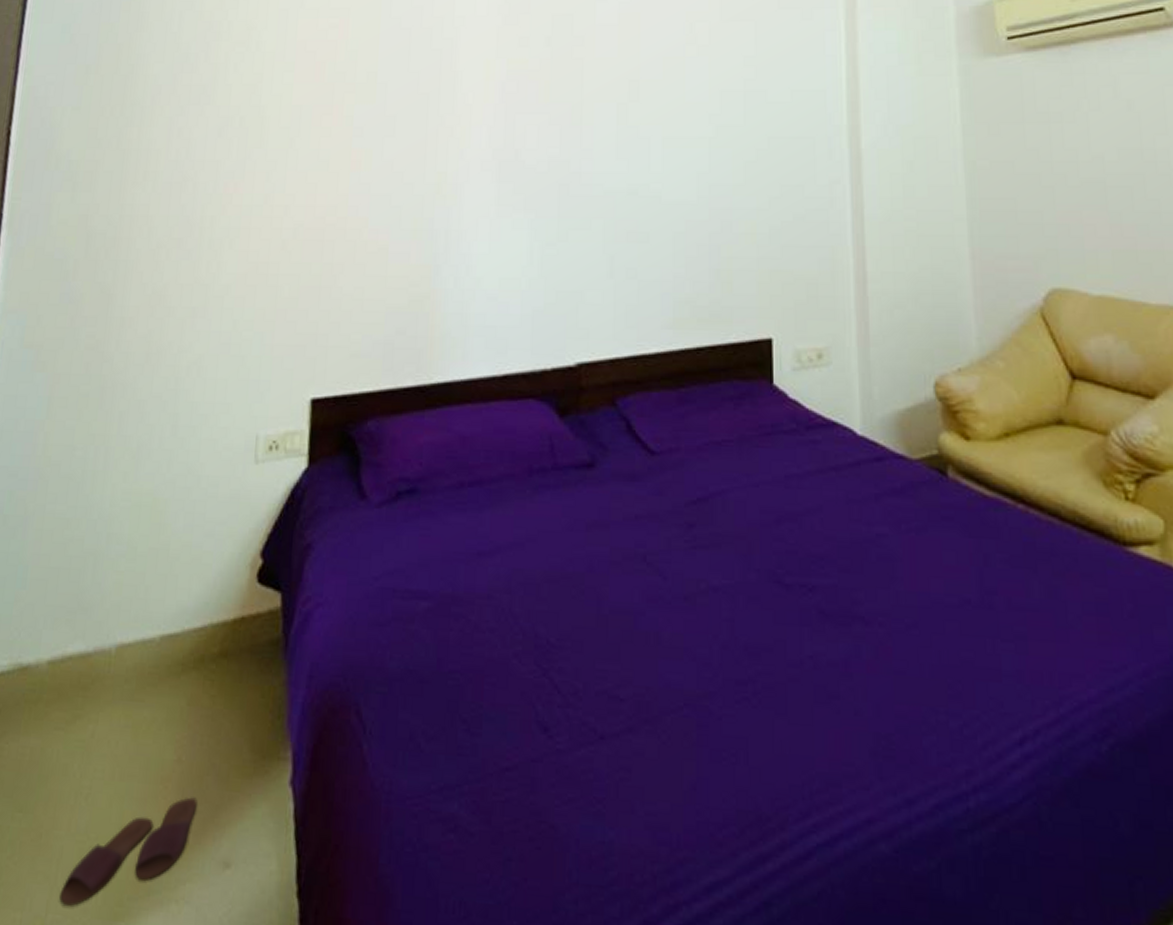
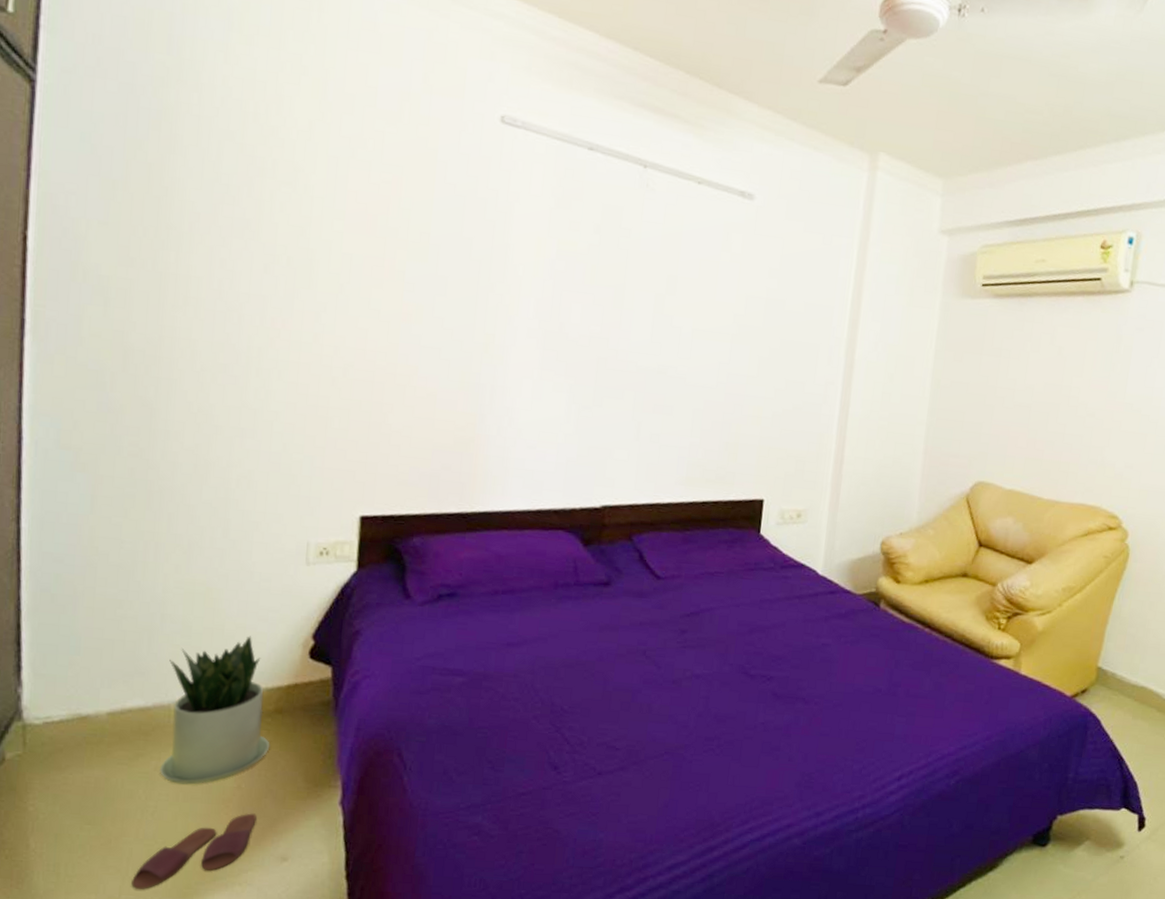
planter: none [97,556,214,757] -> present [160,636,270,785]

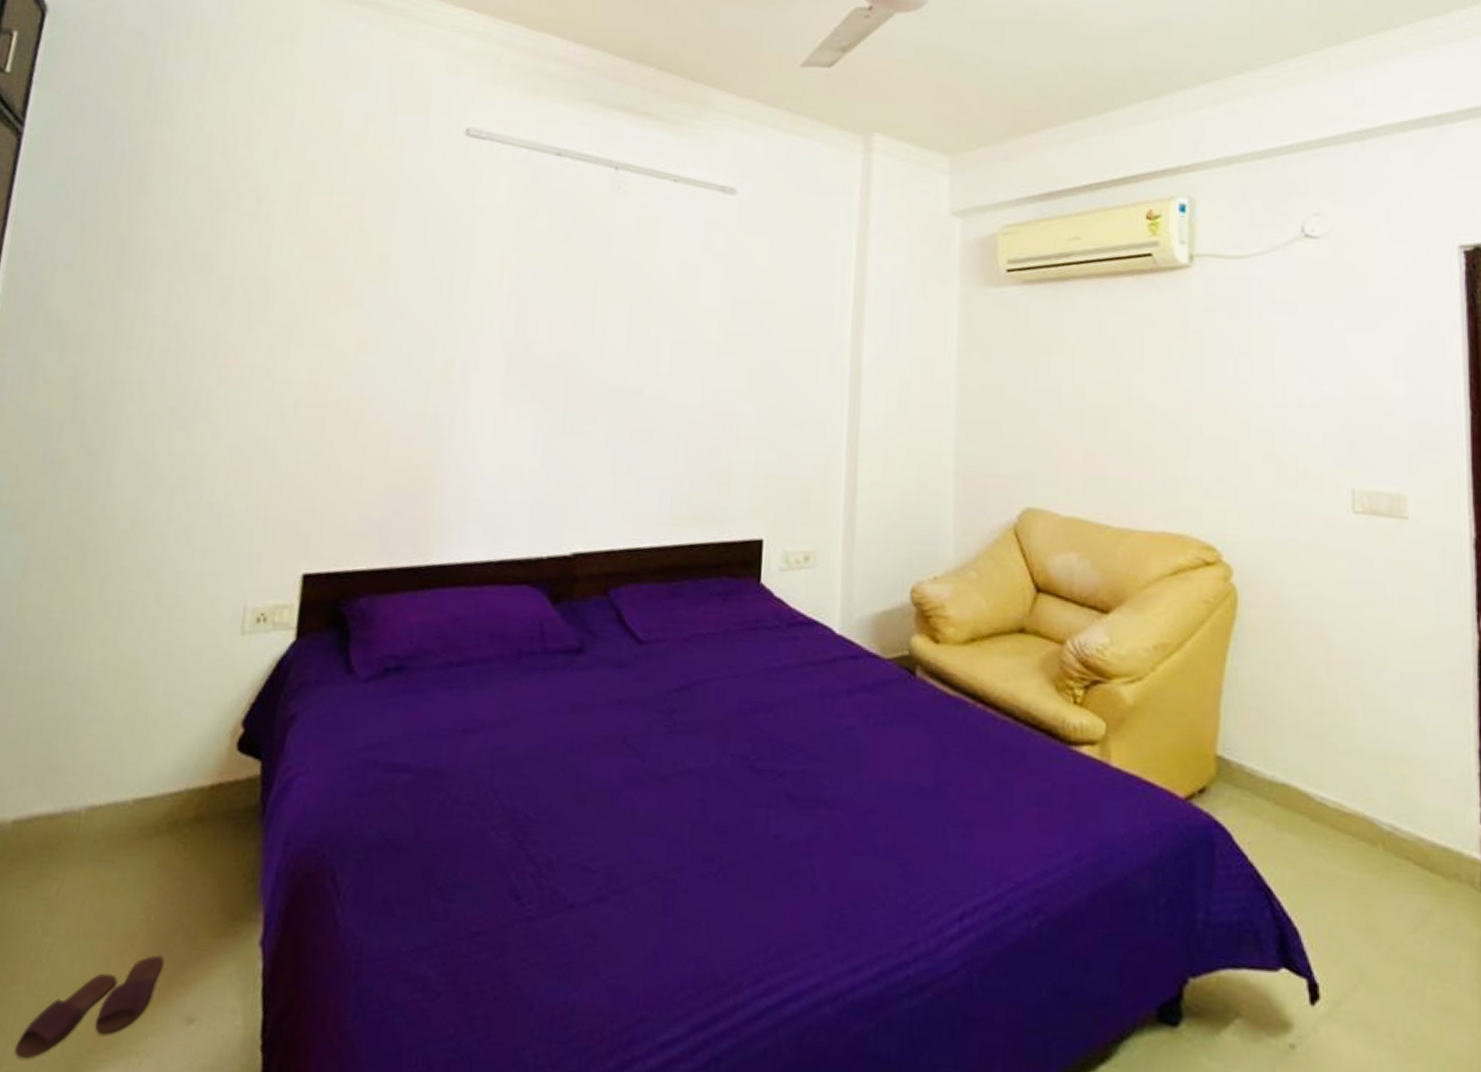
planter: present [160,636,270,785] -> none [61,723,187,916]

